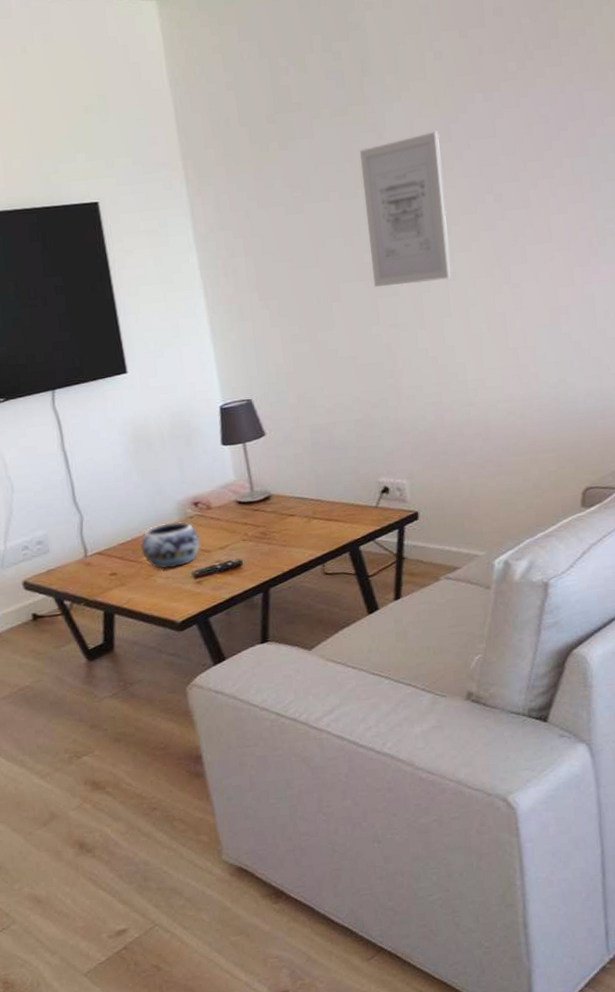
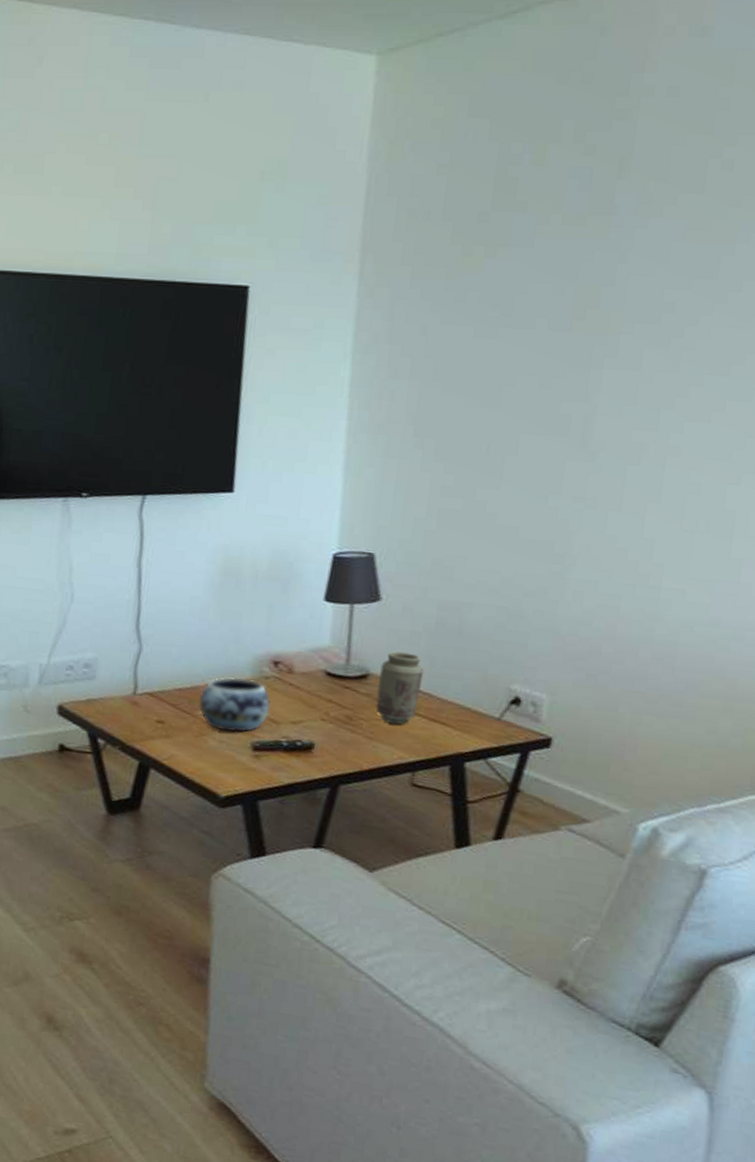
vase: none [278,471,314,530] -> present [375,651,424,725]
wall art: present [359,131,451,287] -> none [566,262,703,454]

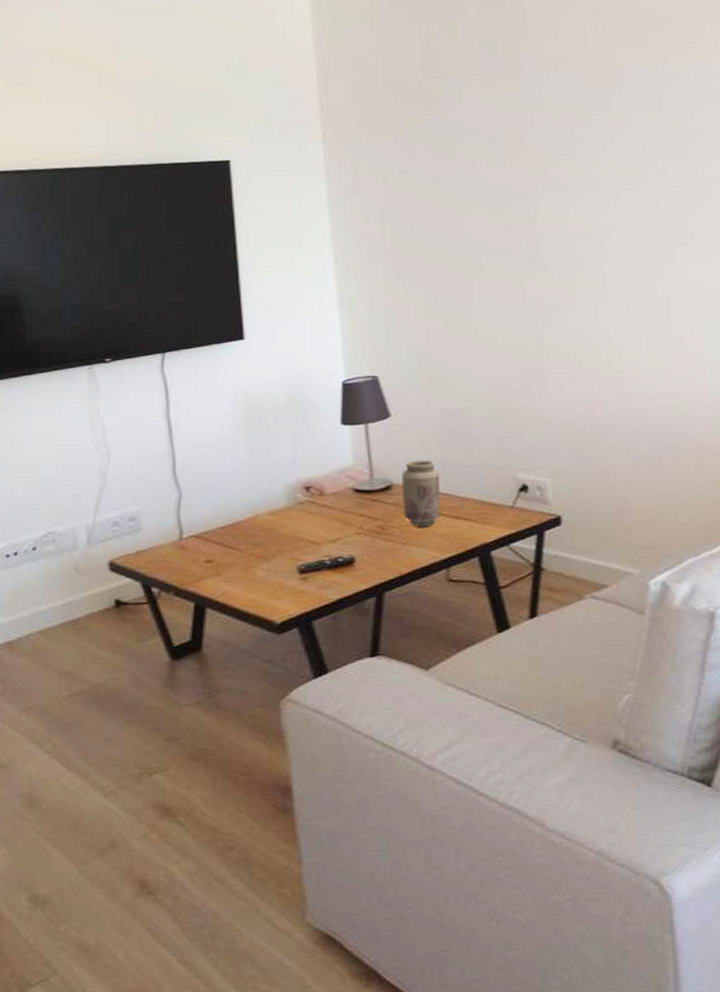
decorative bowl: present [199,676,271,733] -> none [242,506,310,560]

